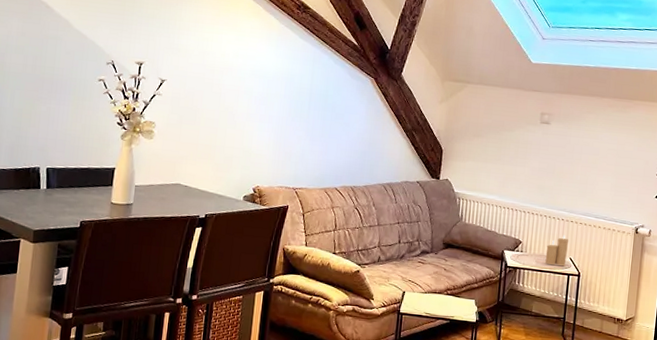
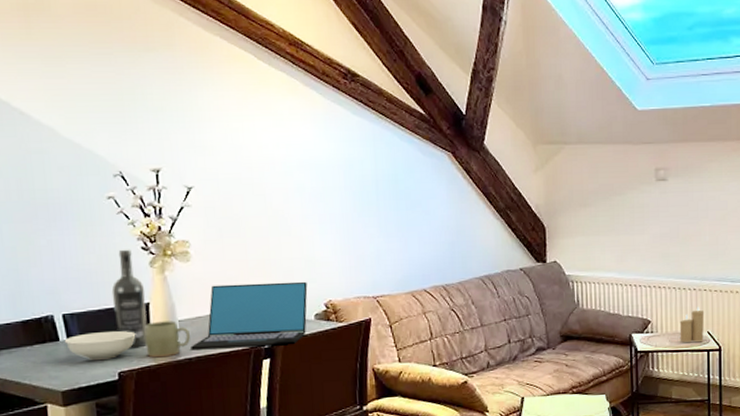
bowl: none [44,185,100,210] -> present [64,331,136,361]
wine bottle: none [85,122,114,204] -> present [111,249,147,348]
mug: none [105,184,142,214] -> present [144,321,190,358]
laptop: none [141,160,242,219] -> present [191,281,308,350]

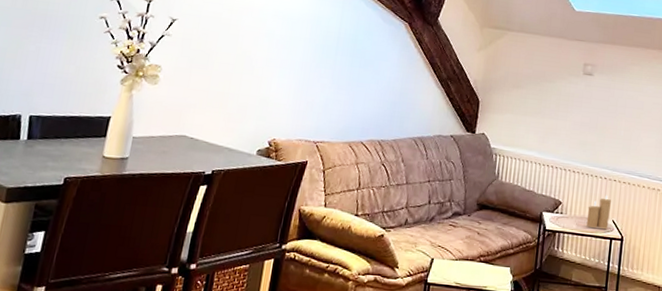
bowl: present [64,331,136,361] -> none [24,136,91,164]
wine bottle: present [111,249,147,348] -> none [74,64,111,158]
mug: present [144,321,190,358] -> none [96,134,140,170]
laptop: present [191,281,308,350] -> none [137,109,257,176]

